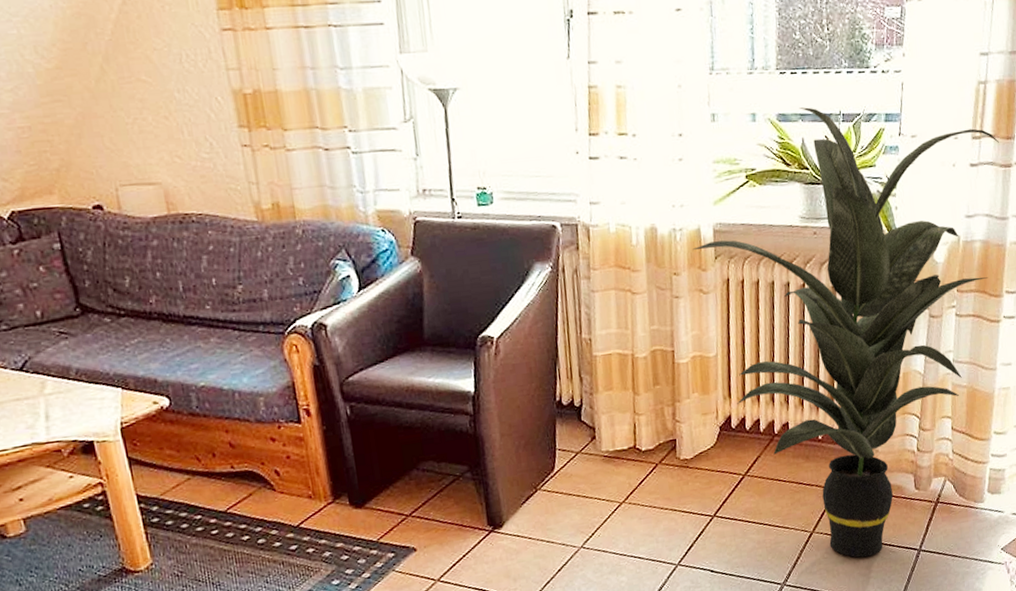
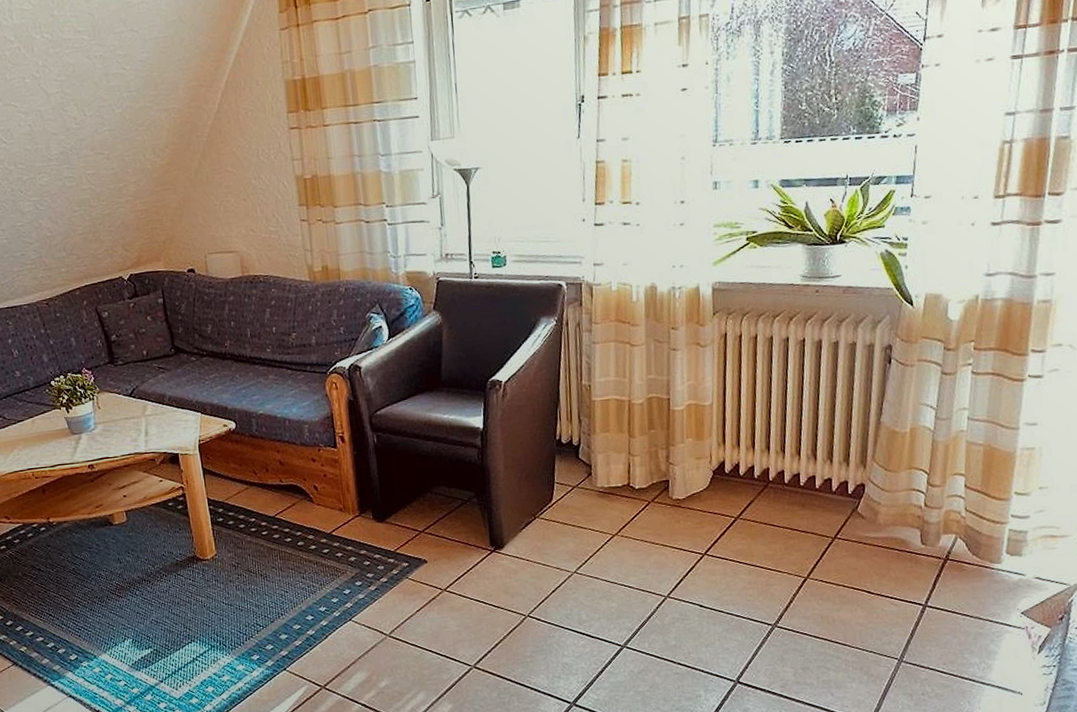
indoor plant: present [692,107,999,558] -> none [691,172,1026,608]

